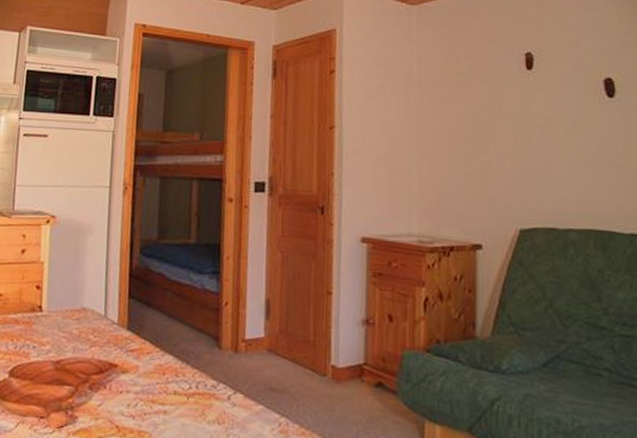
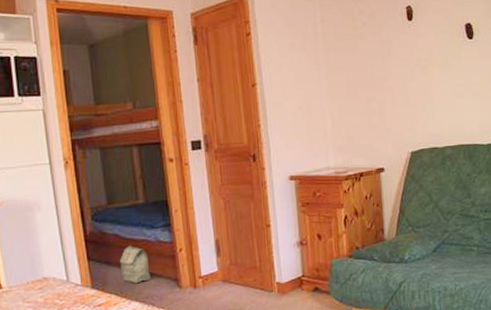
bag: none [160,289,190,334] -> present [119,246,151,284]

